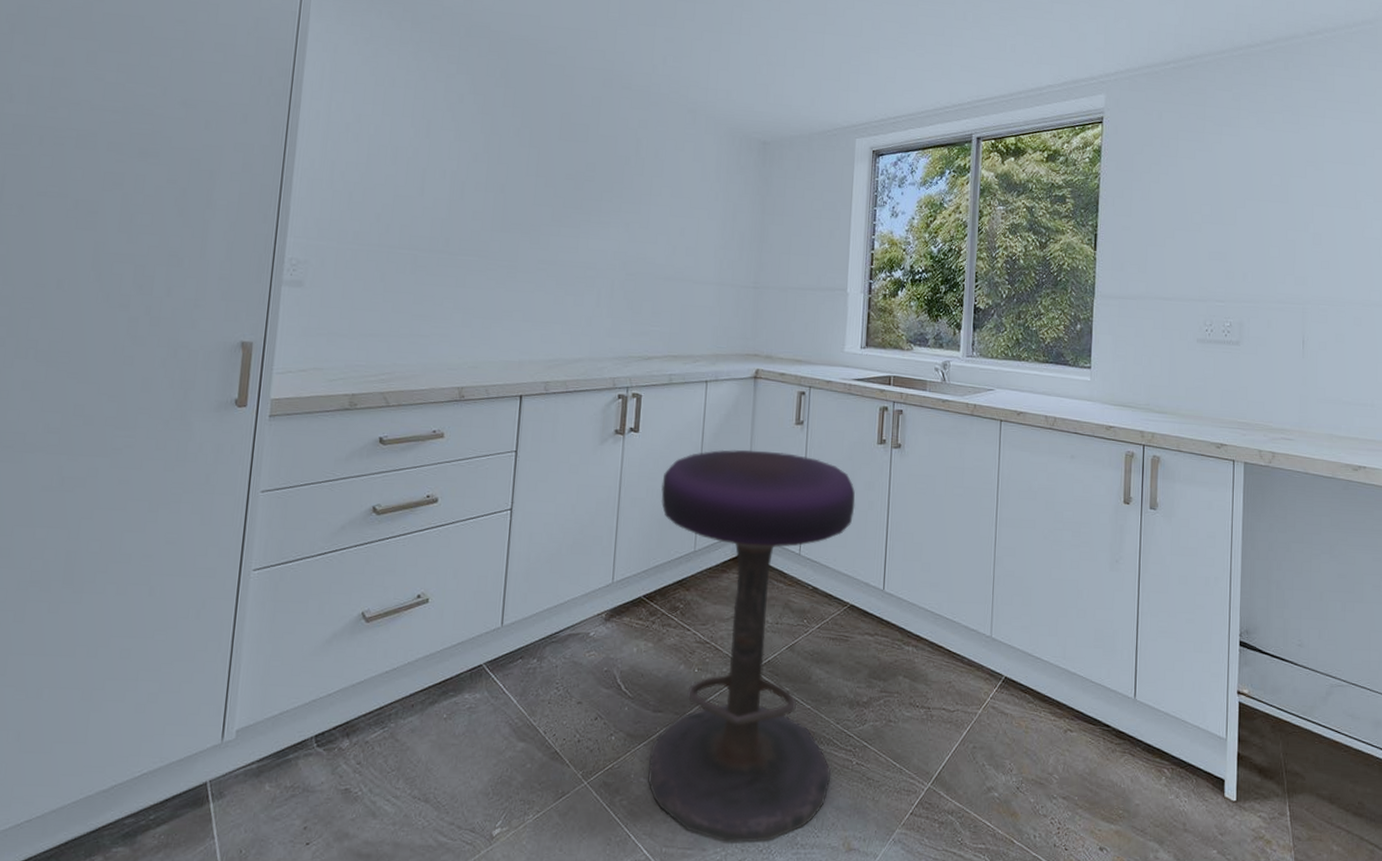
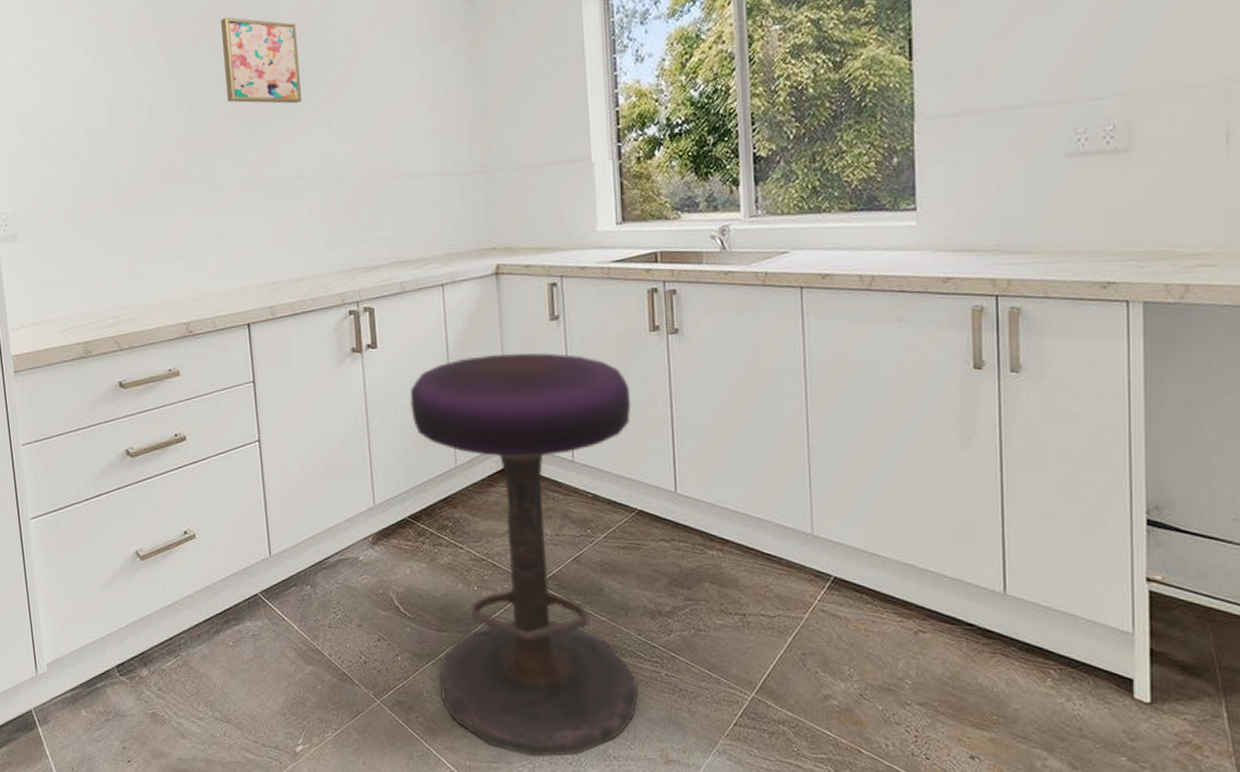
wall art: none [538,117,612,203] -> present [221,17,302,104]

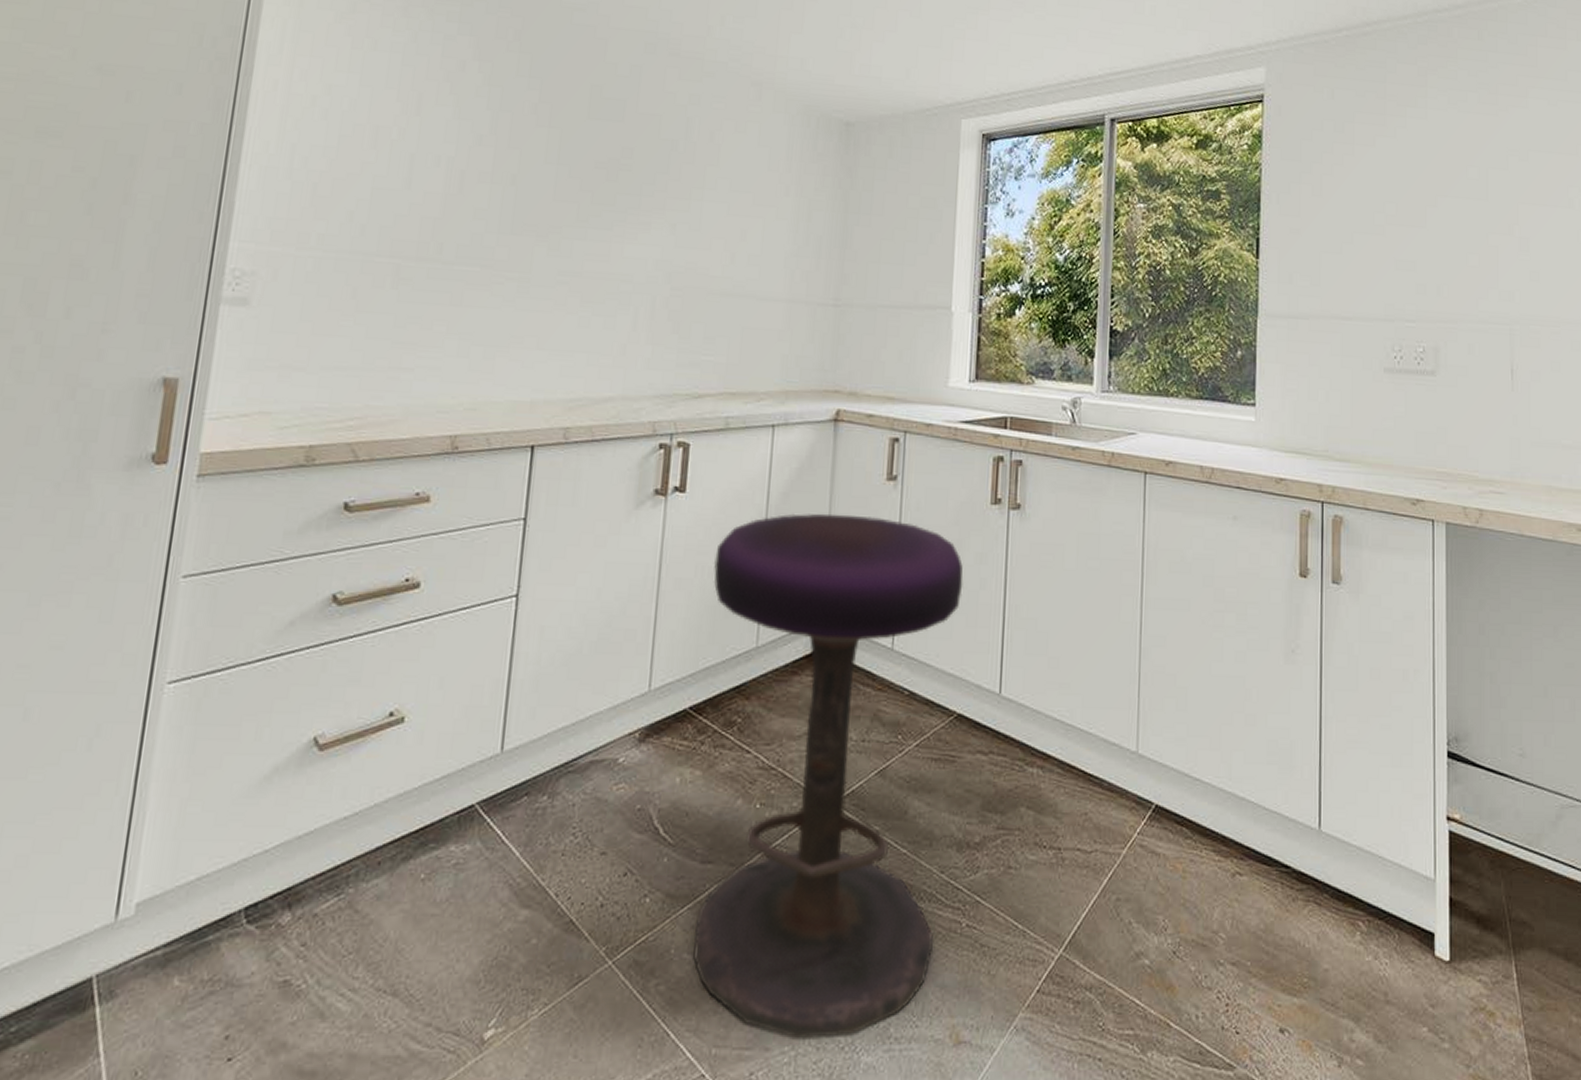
wall art: present [221,17,302,104] -> none [559,90,655,198]

